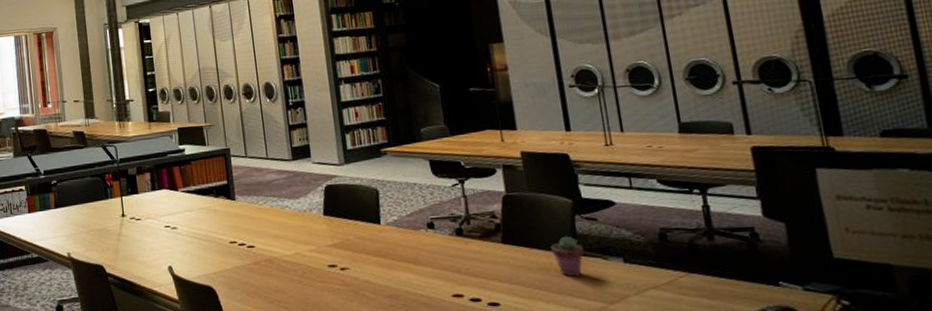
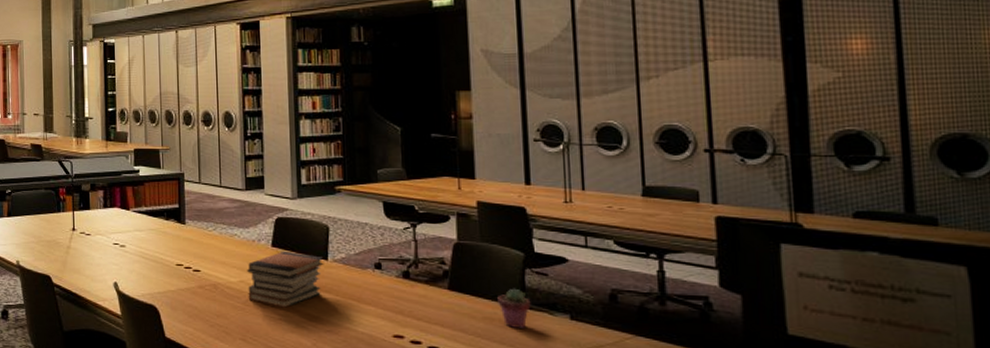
book stack: none [301,218,377,277] -> present [247,250,324,308]

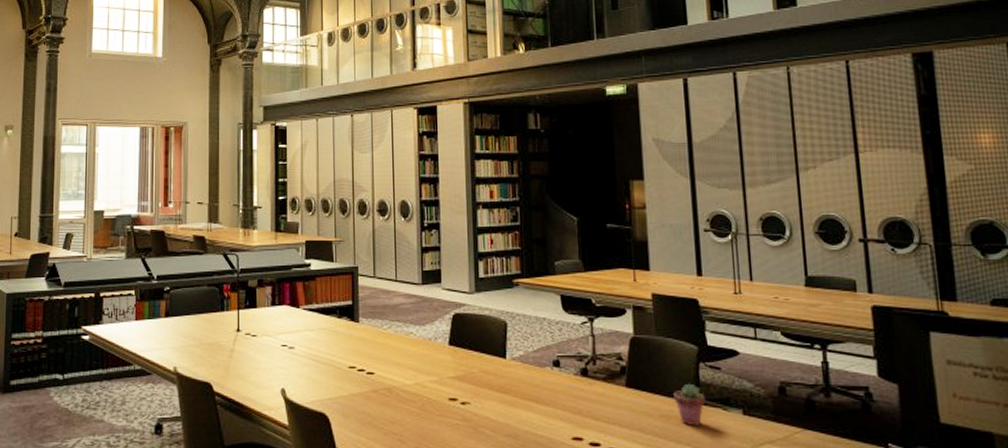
book stack: present [247,250,324,308] -> none [423,349,502,412]

